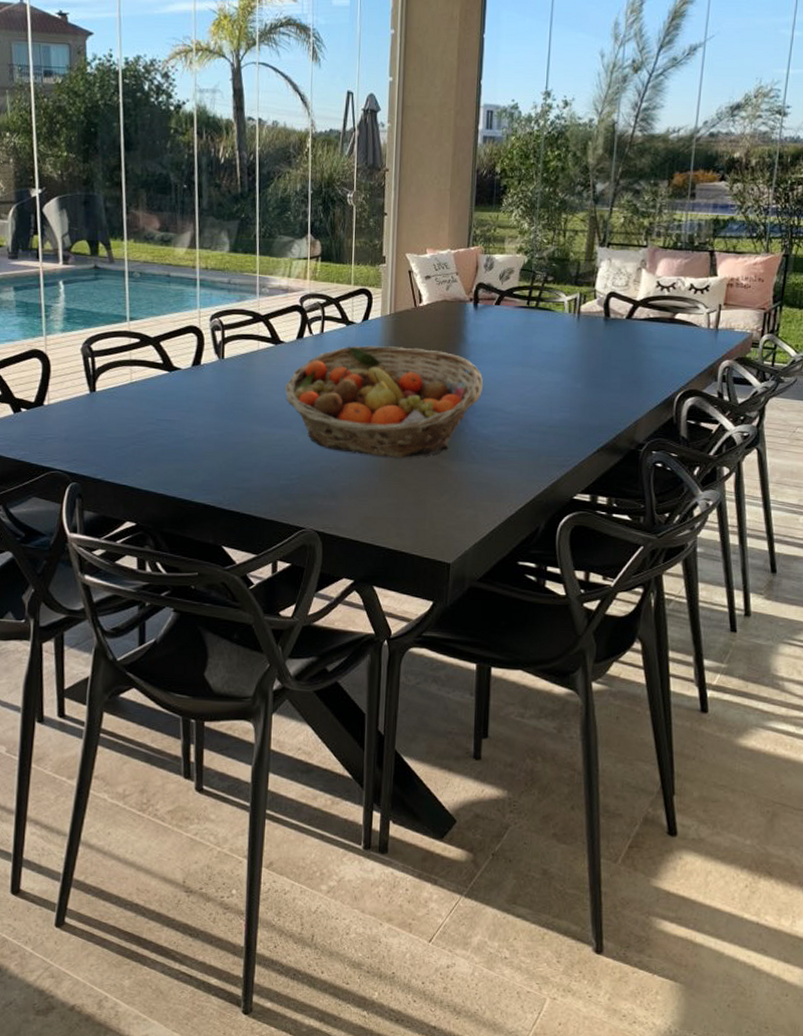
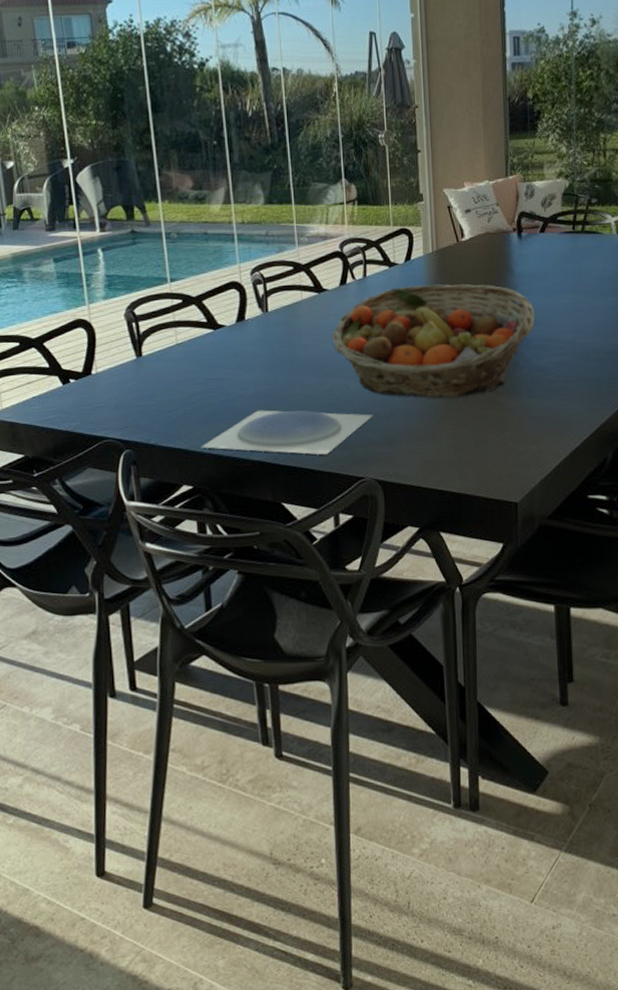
plate: none [147,454,318,503] -> present [201,410,372,455]

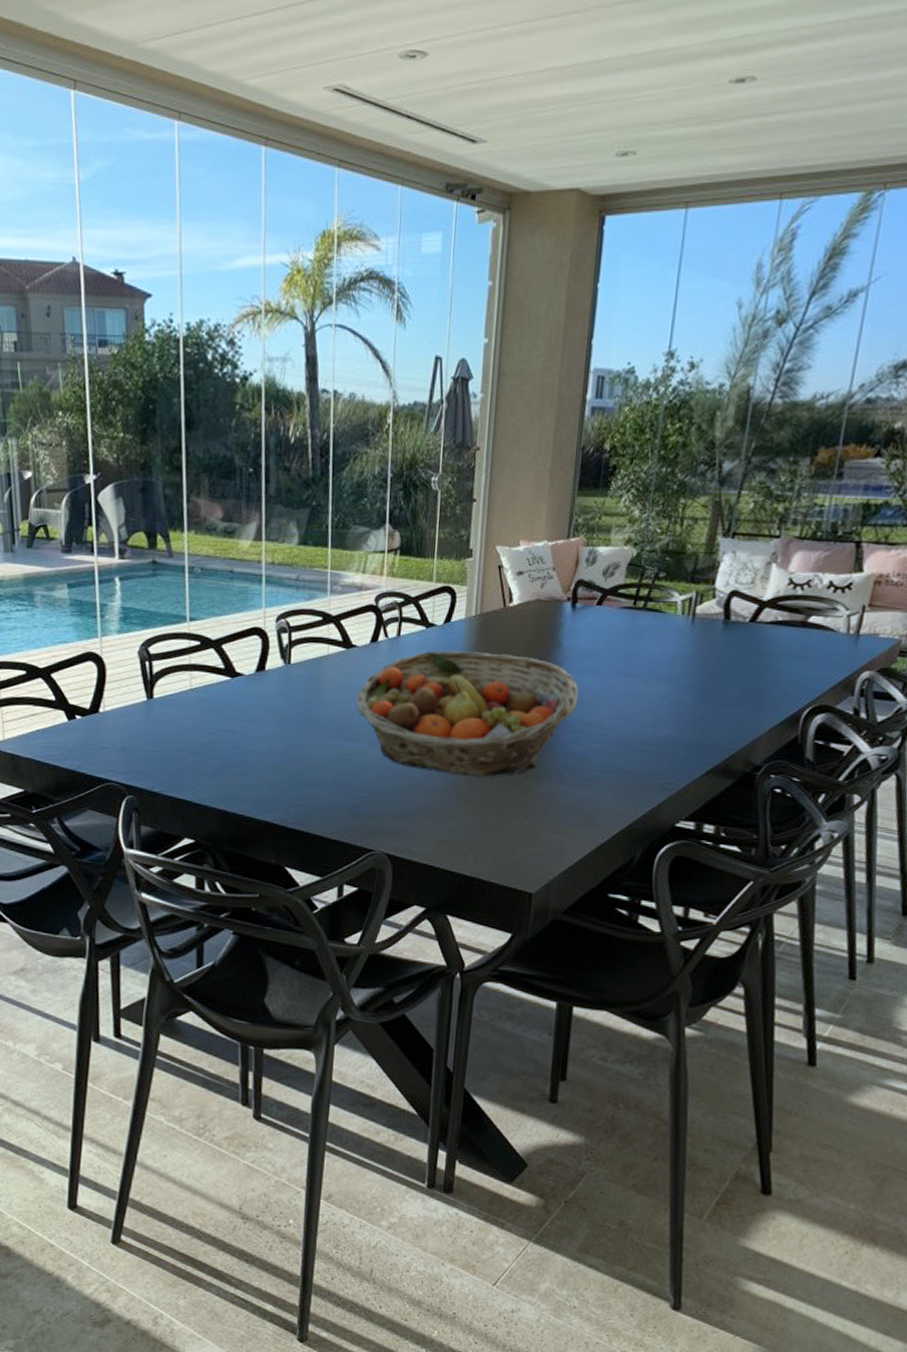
plate: present [201,410,372,455] -> none [206,768,390,823]

